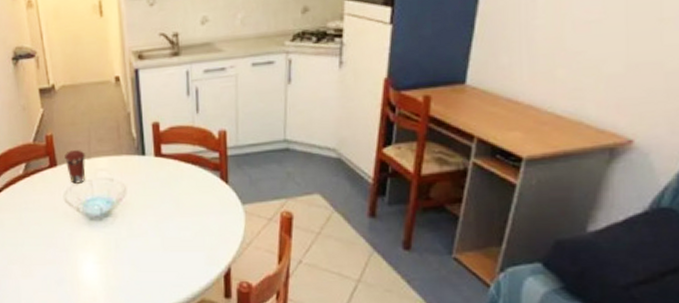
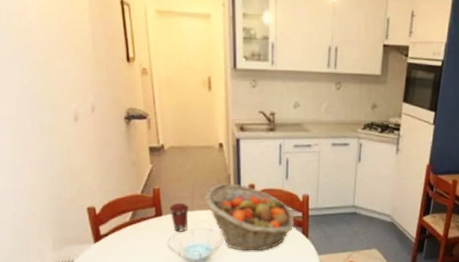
fruit basket: none [102,123,210,202] -> present [205,183,295,250]

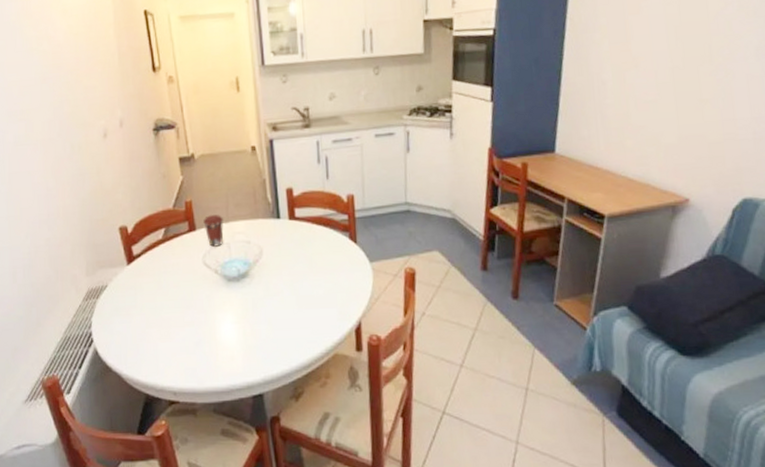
fruit basket: present [205,183,295,250] -> none [239,189,340,262]

